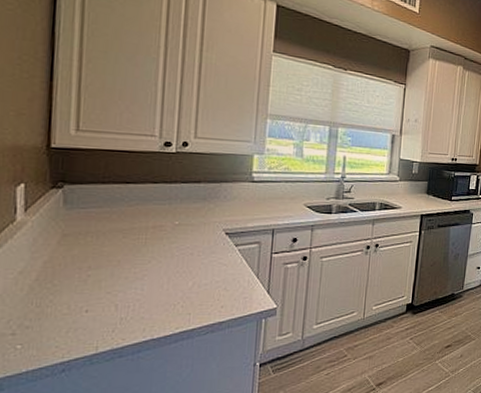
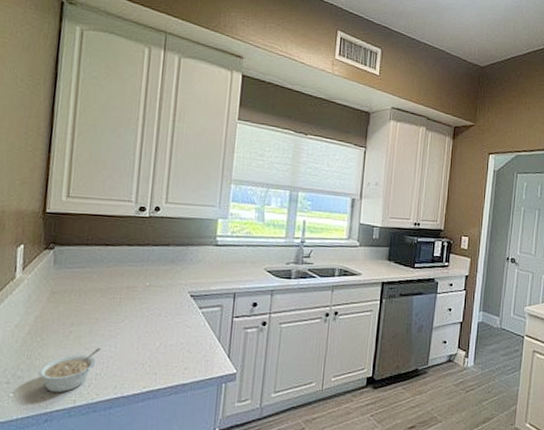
legume: none [49,292,125,340] -> present [37,348,101,392]

